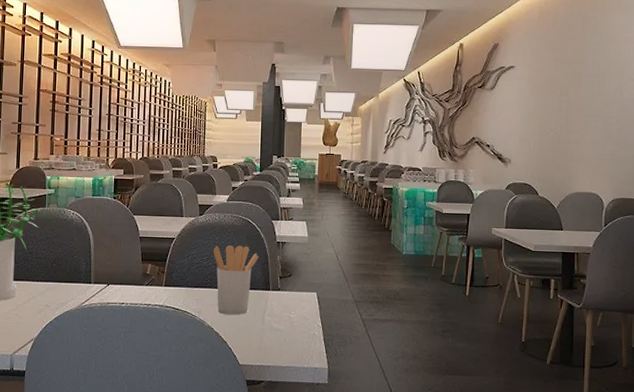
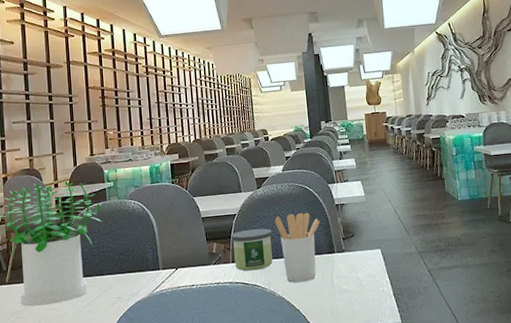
candle: none [166,255,209,297] -> present [231,228,273,271]

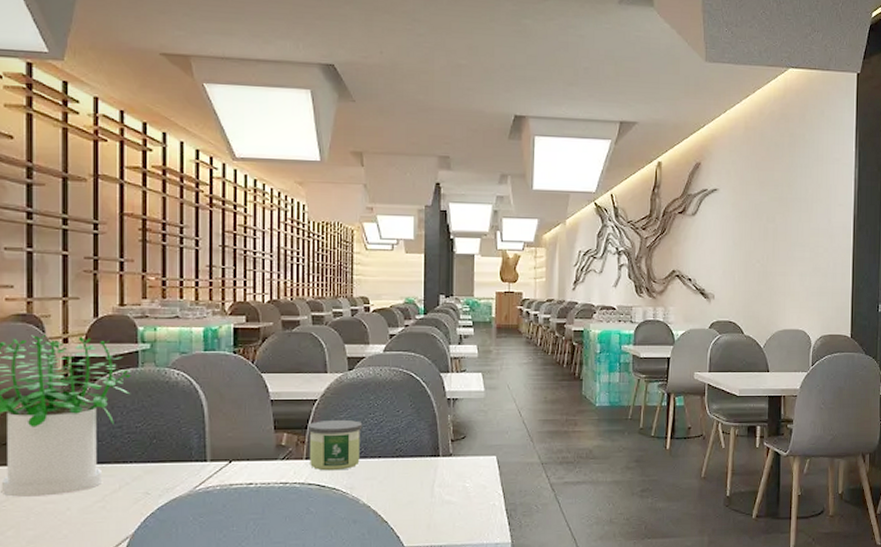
utensil holder: present [275,212,320,283] -> none [367,405,425,488]

